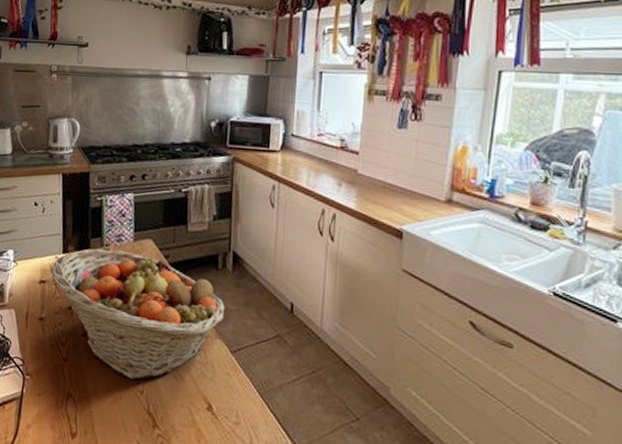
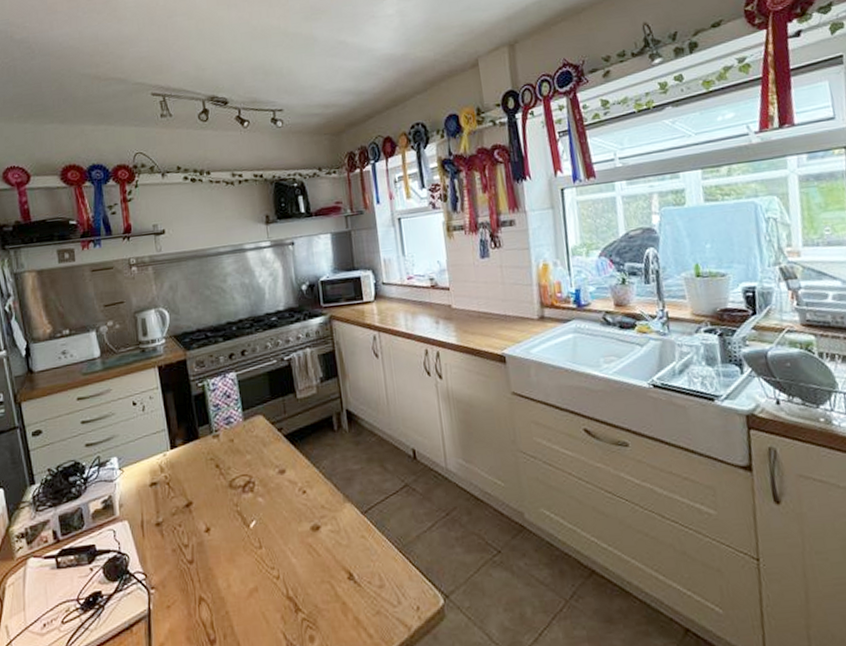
fruit basket: present [51,248,225,380] -> none [161,432,349,567]

